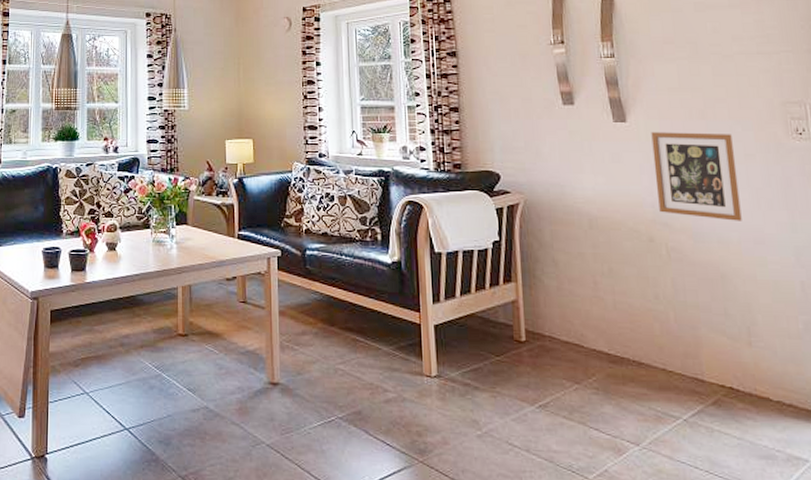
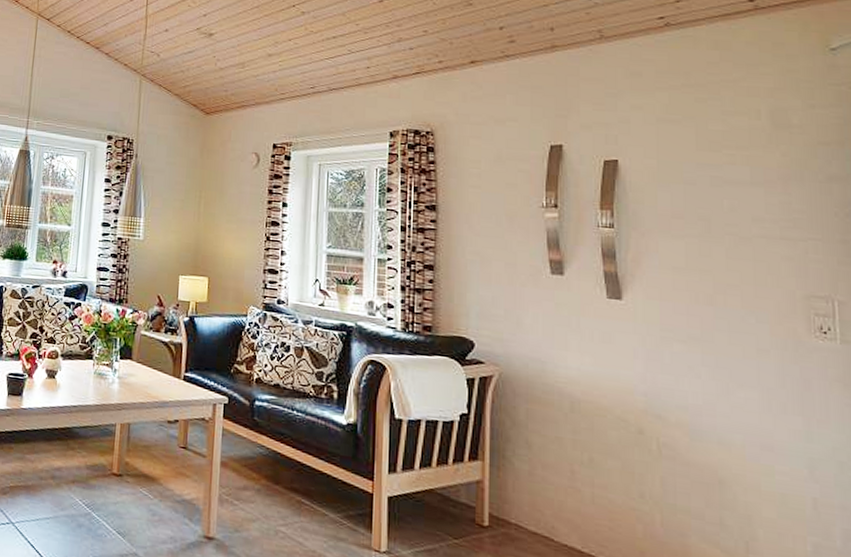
picture frame: present [651,132,742,221] -> none [649,314,748,423]

